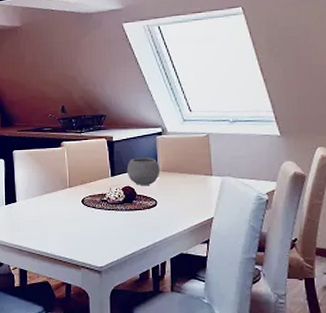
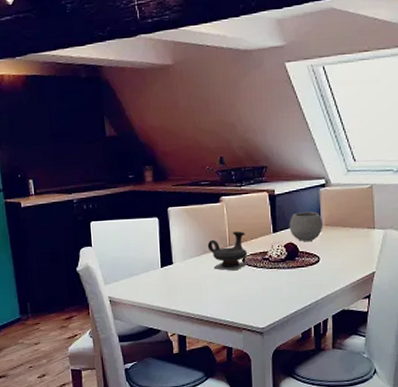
teapot: none [49,174,87,211] -> present [207,231,248,271]

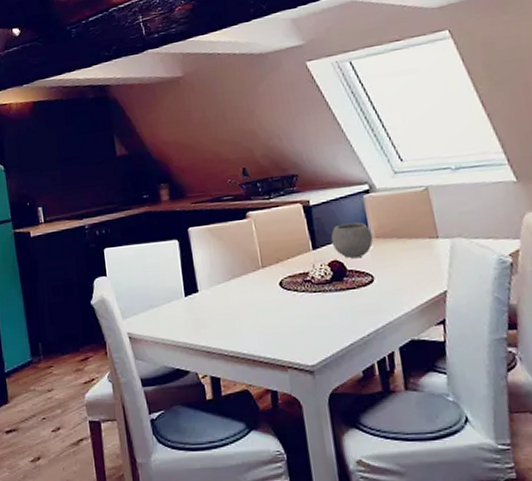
teapot: present [207,231,248,271] -> none [236,250,286,297]

